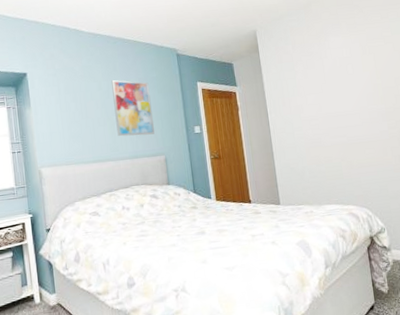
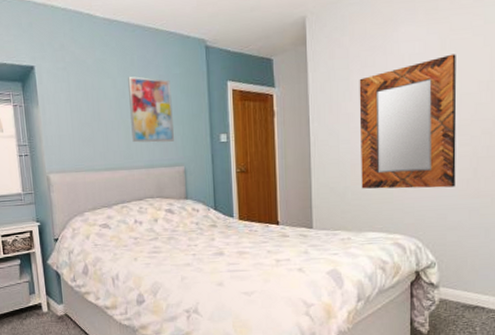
home mirror: none [303,57,391,168] -> present [359,54,457,189]

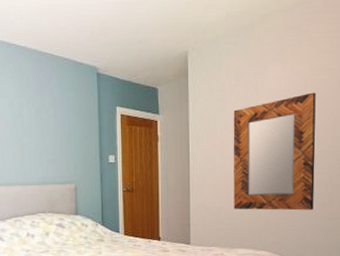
wall art: present [128,76,174,143] -> none [24,97,66,161]

